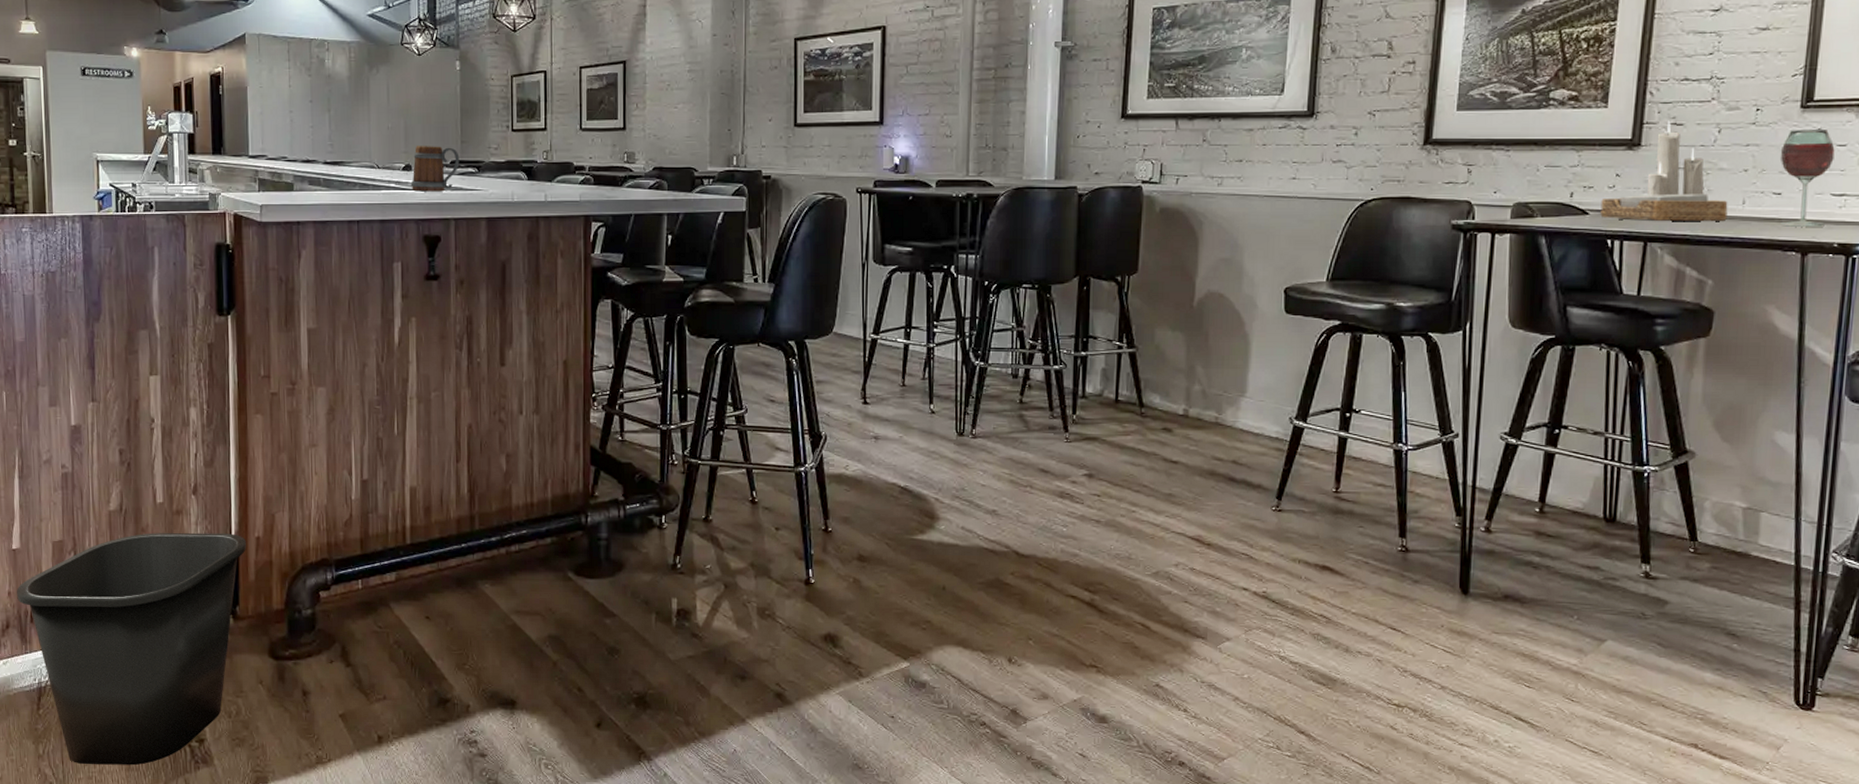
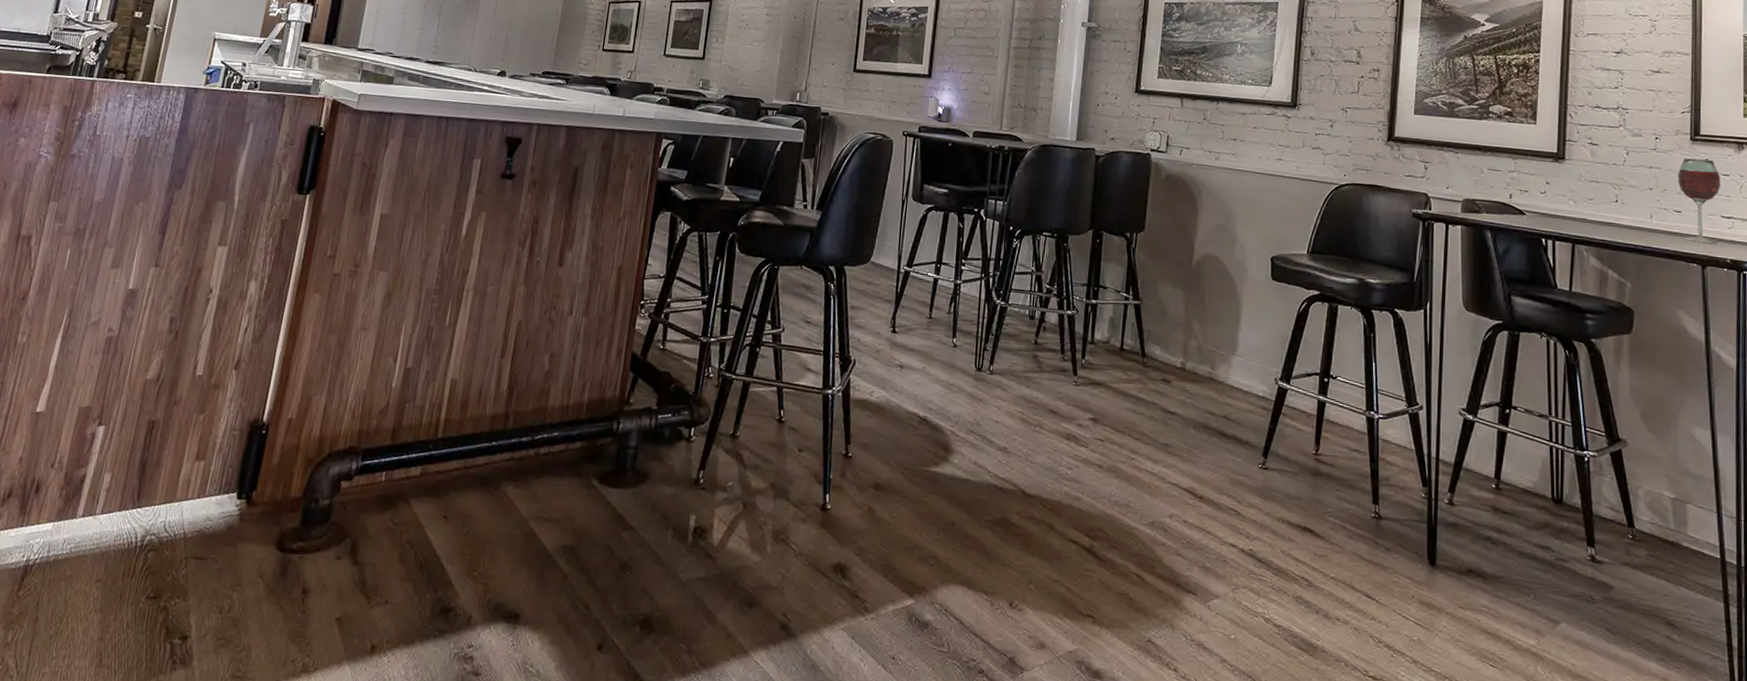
waste bin: present [17,532,247,766] -> none [27,406,278,662]
beer mug: present [410,146,460,192] -> none [502,55,551,99]
napkin holder: present [1600,193,1728,222] -> none [1535,201,1639,232]
candle: present [1647,120,1705,196] -> none [1572,140,1619,207]

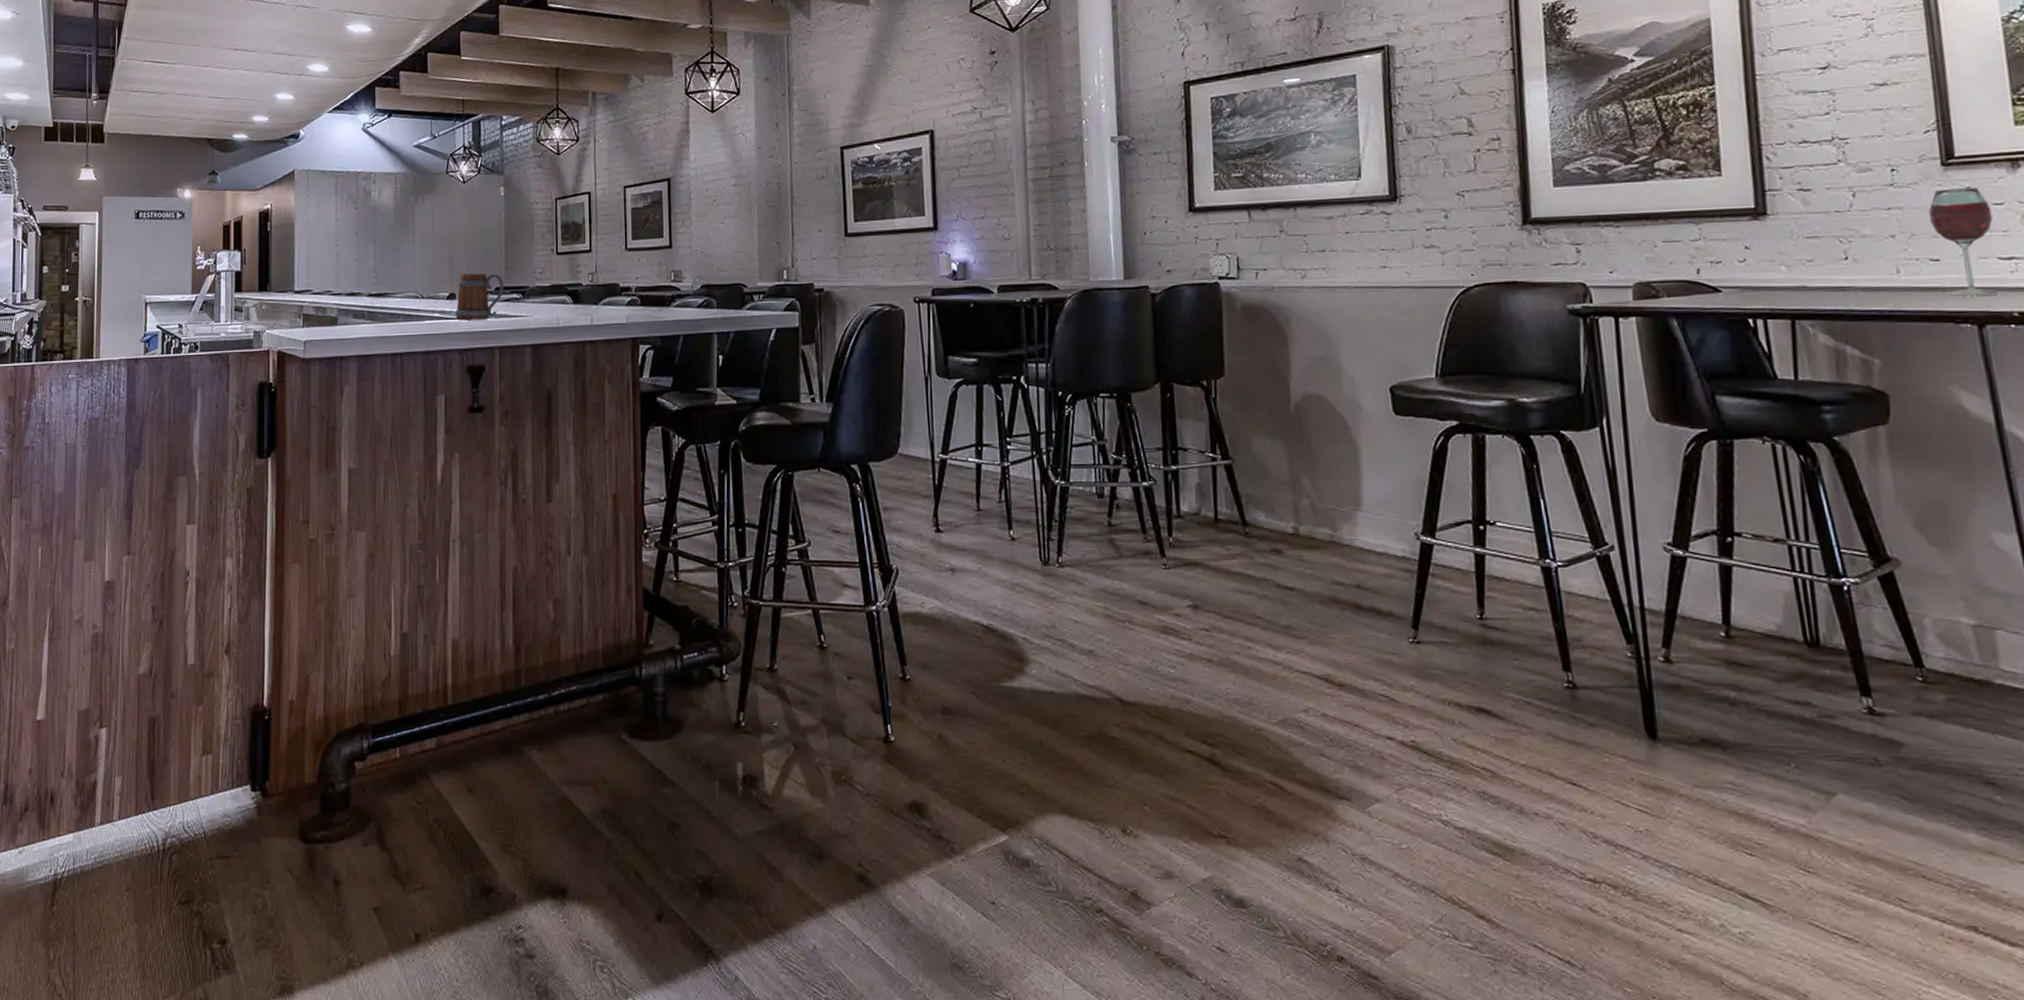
beer mug: none [502,55,551,99] -> present [454,273,504,321]

